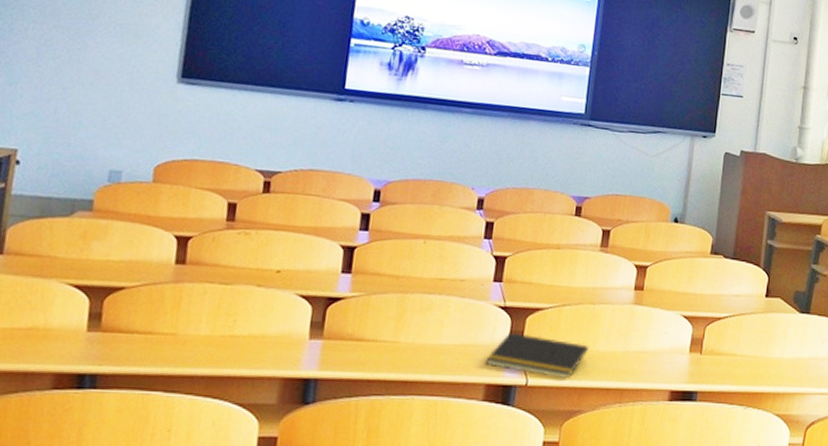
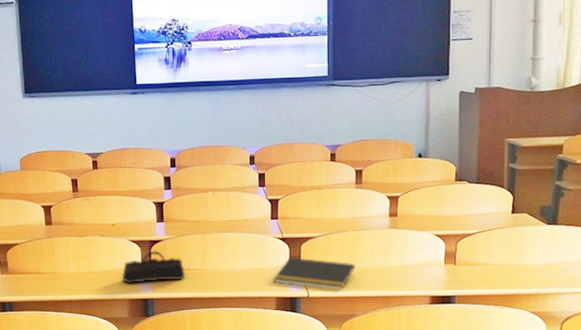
pencil case: none [277,311,371,357] -> present [122,250,186,284]

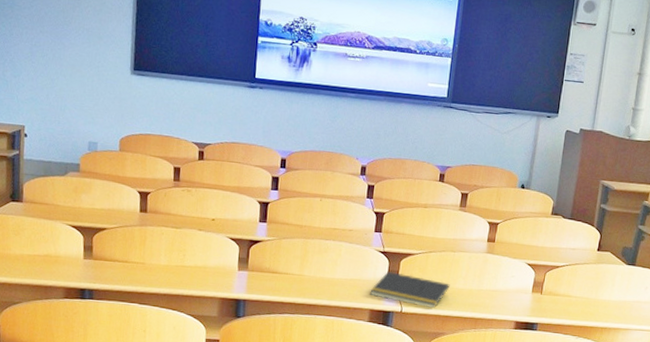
pencil case: present [122,250,186,284] -> none [215,250,283,283]

